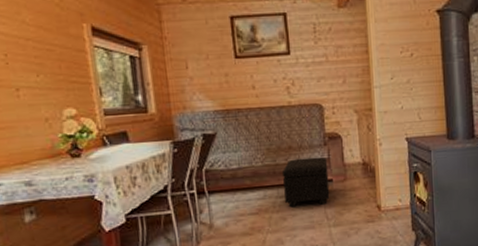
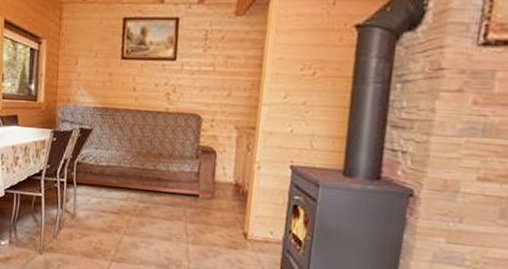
footstool: present [281,157,330,208] -> none [147,166,197,219]

